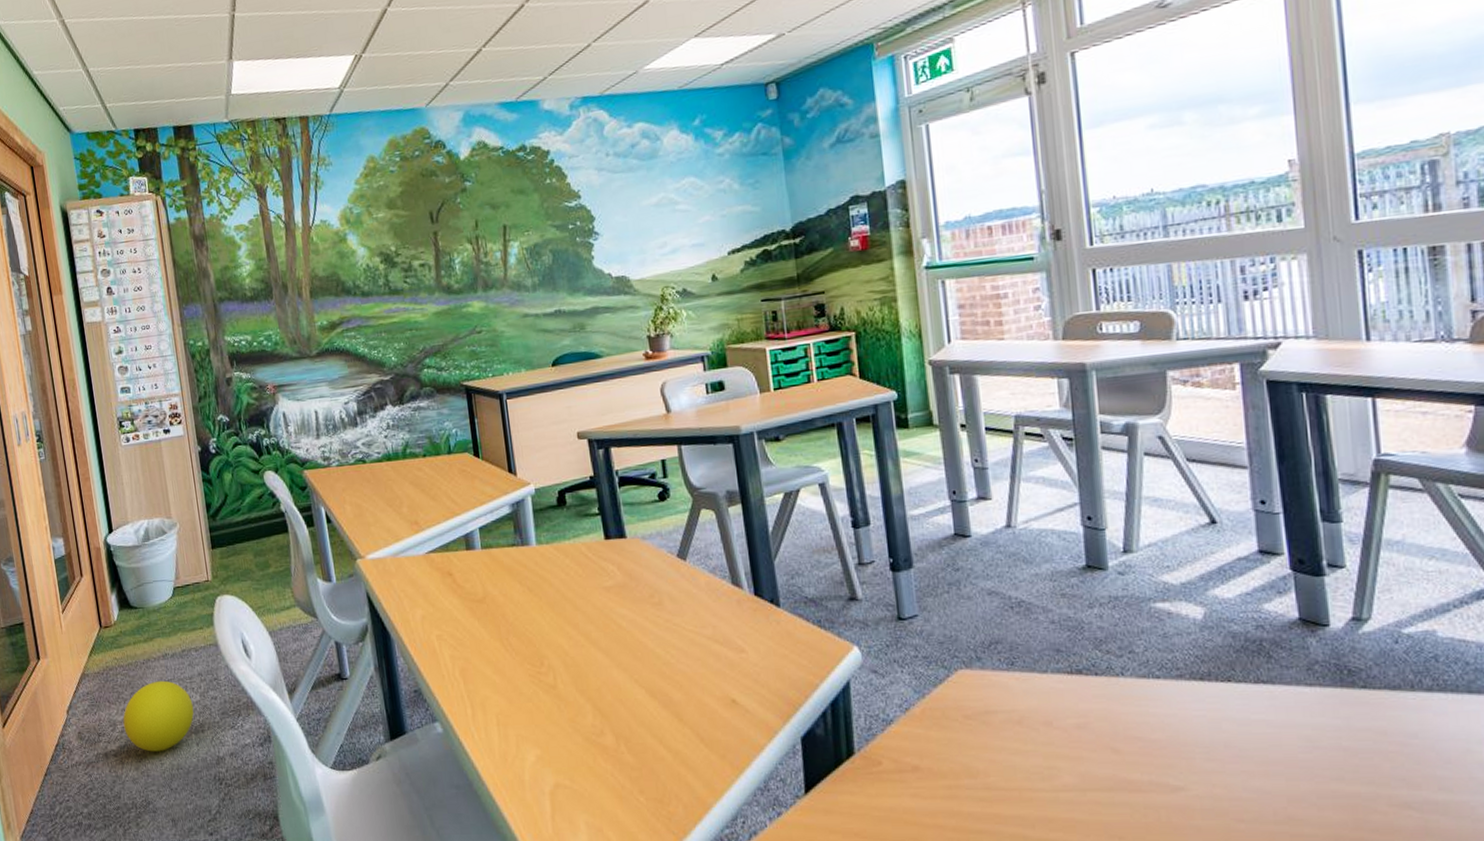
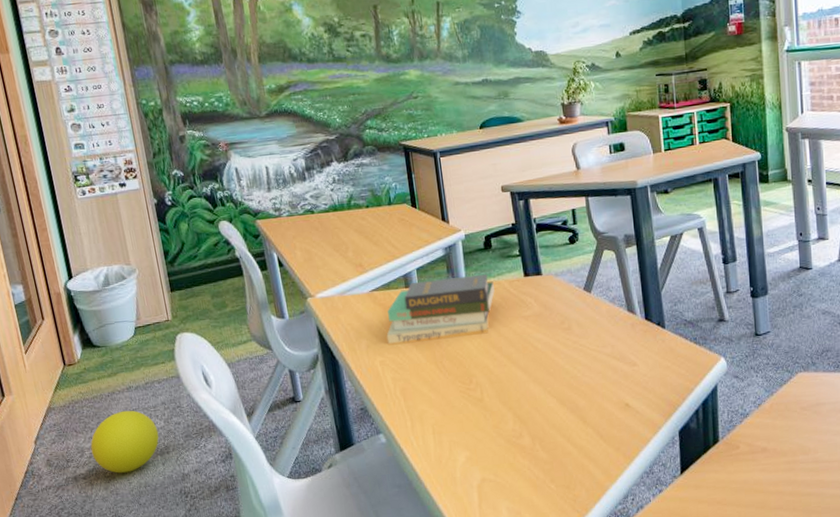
books: none [444,535,570,617] -> present [386,273,495,346]

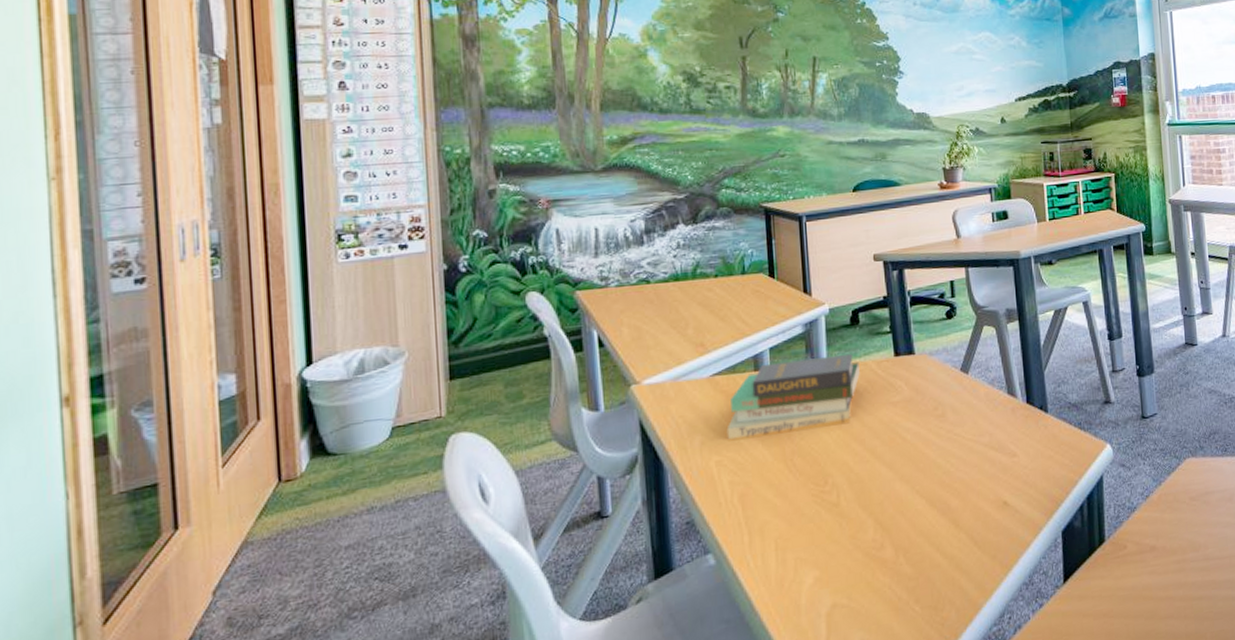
ball: present [90,410,159,473] -> none [299,539,405,630]

